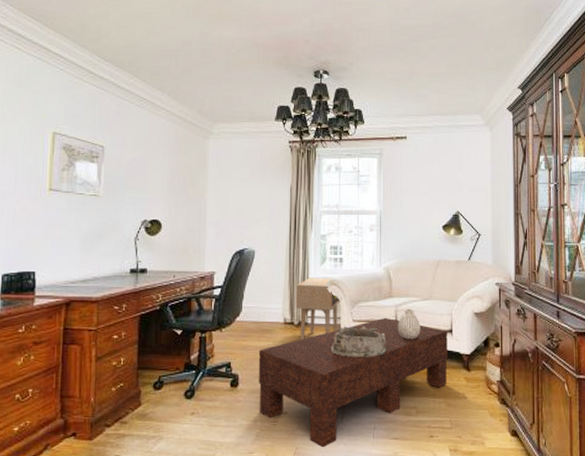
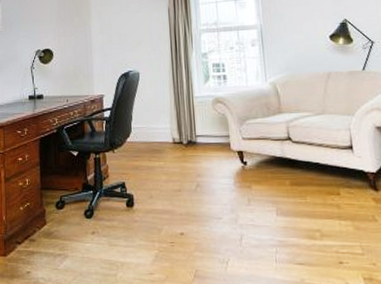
coffee table: present [258,317,448,448] -> none [150,134,352,271]
side table: present [296,278,342,340] -> none [182,96,229,159]
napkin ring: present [330,326,387,358] -> none [222,144,282,178]
vase: present [397,308,420,340] -> none [290,124,317,158]

